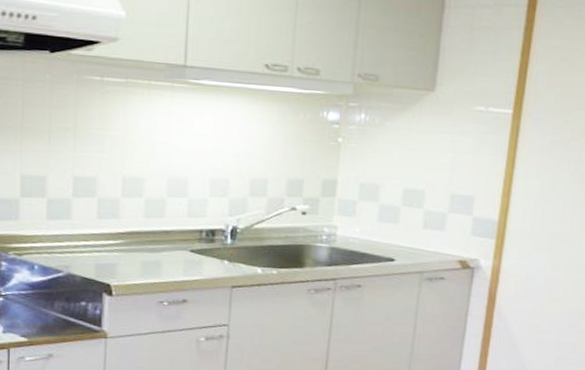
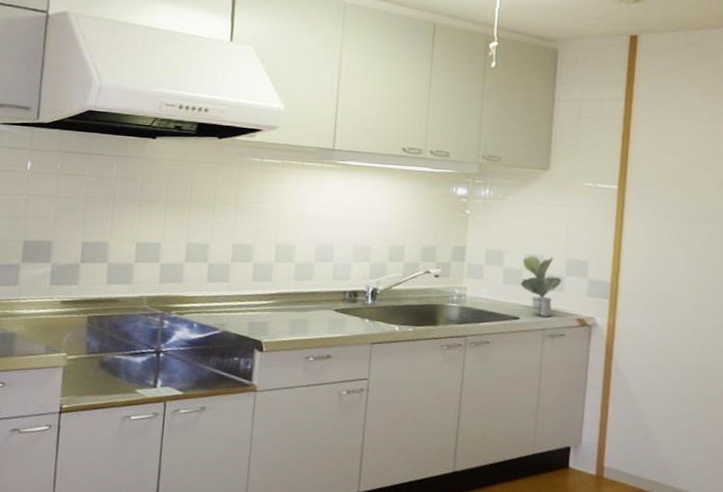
potted plant: none [397,190,444,259] -> present [520,255,562,317]

